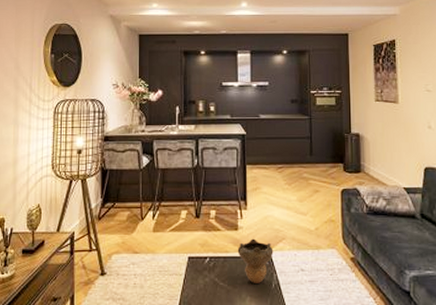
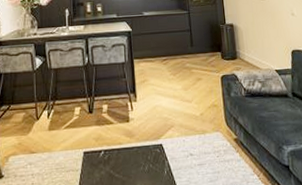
decorative bowl: present [237,238,274,283] -> none [130,128,164,172]

